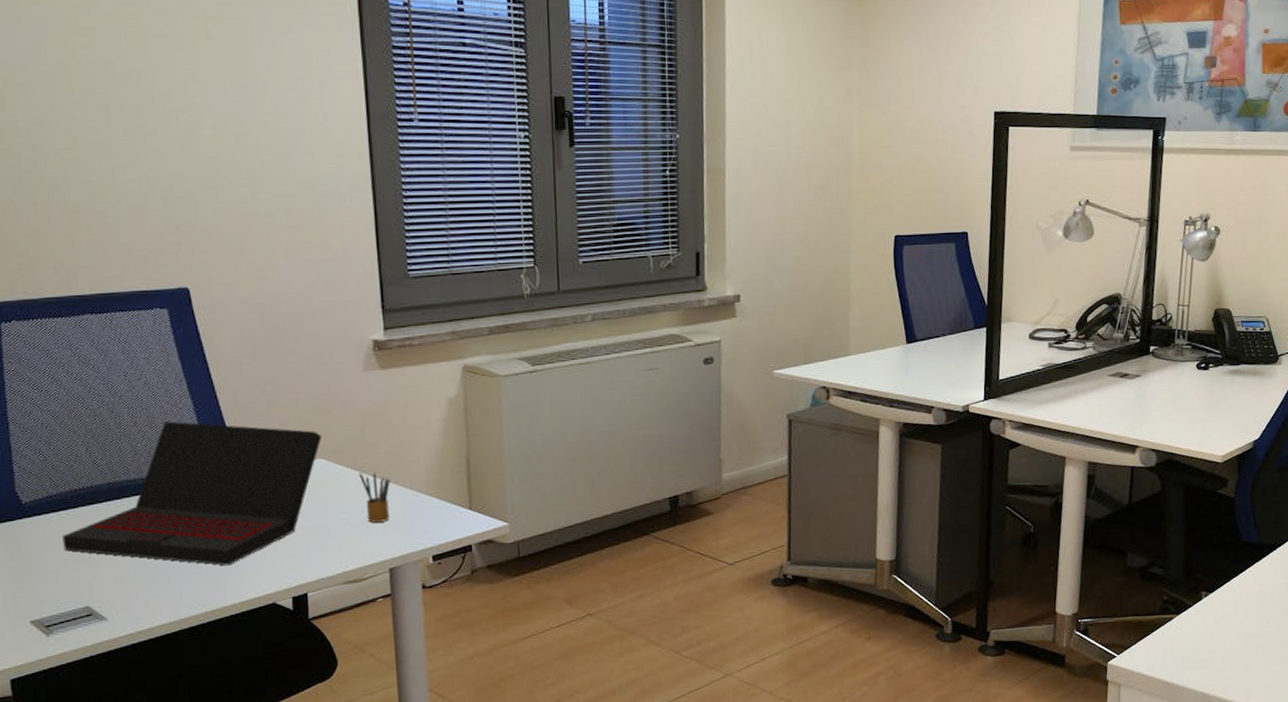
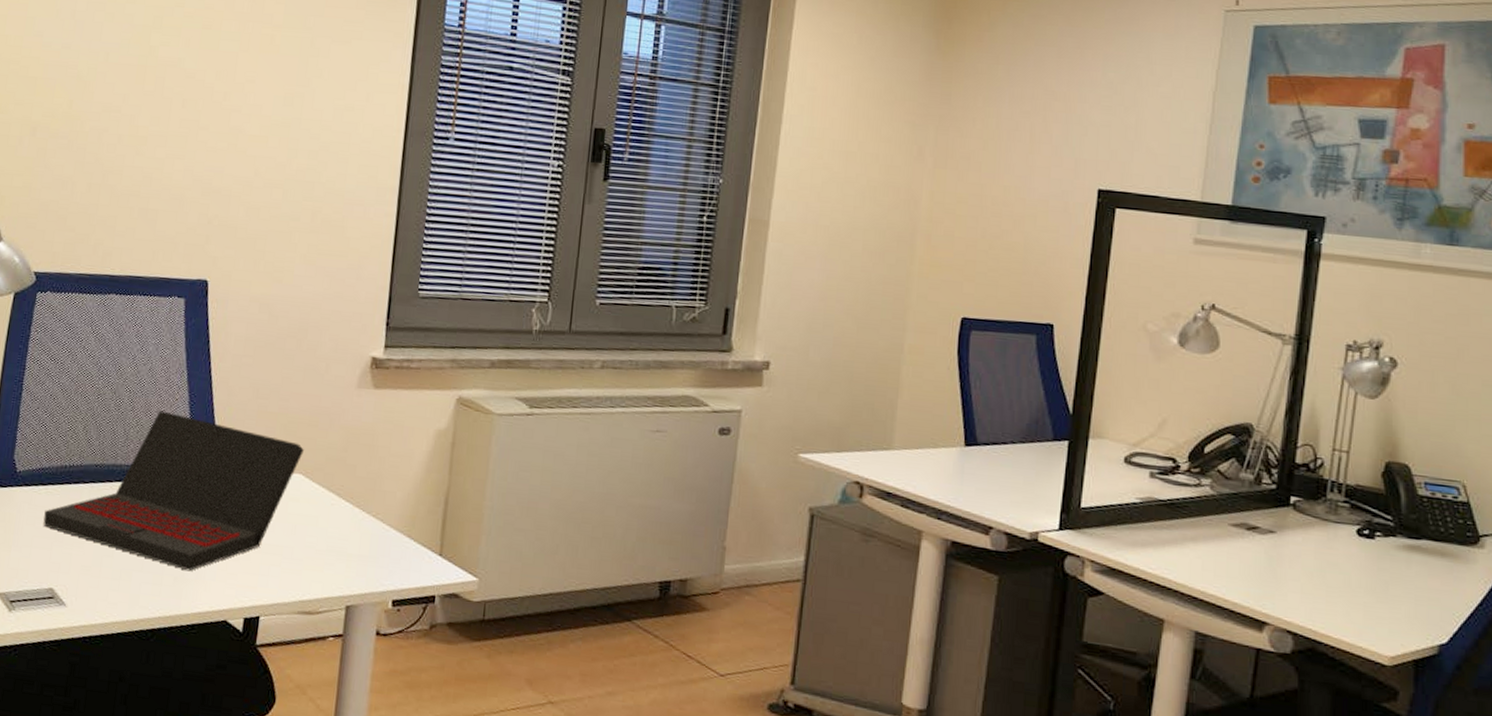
pencil box: present [359,471,391,523] -> none [333,494,364,553]

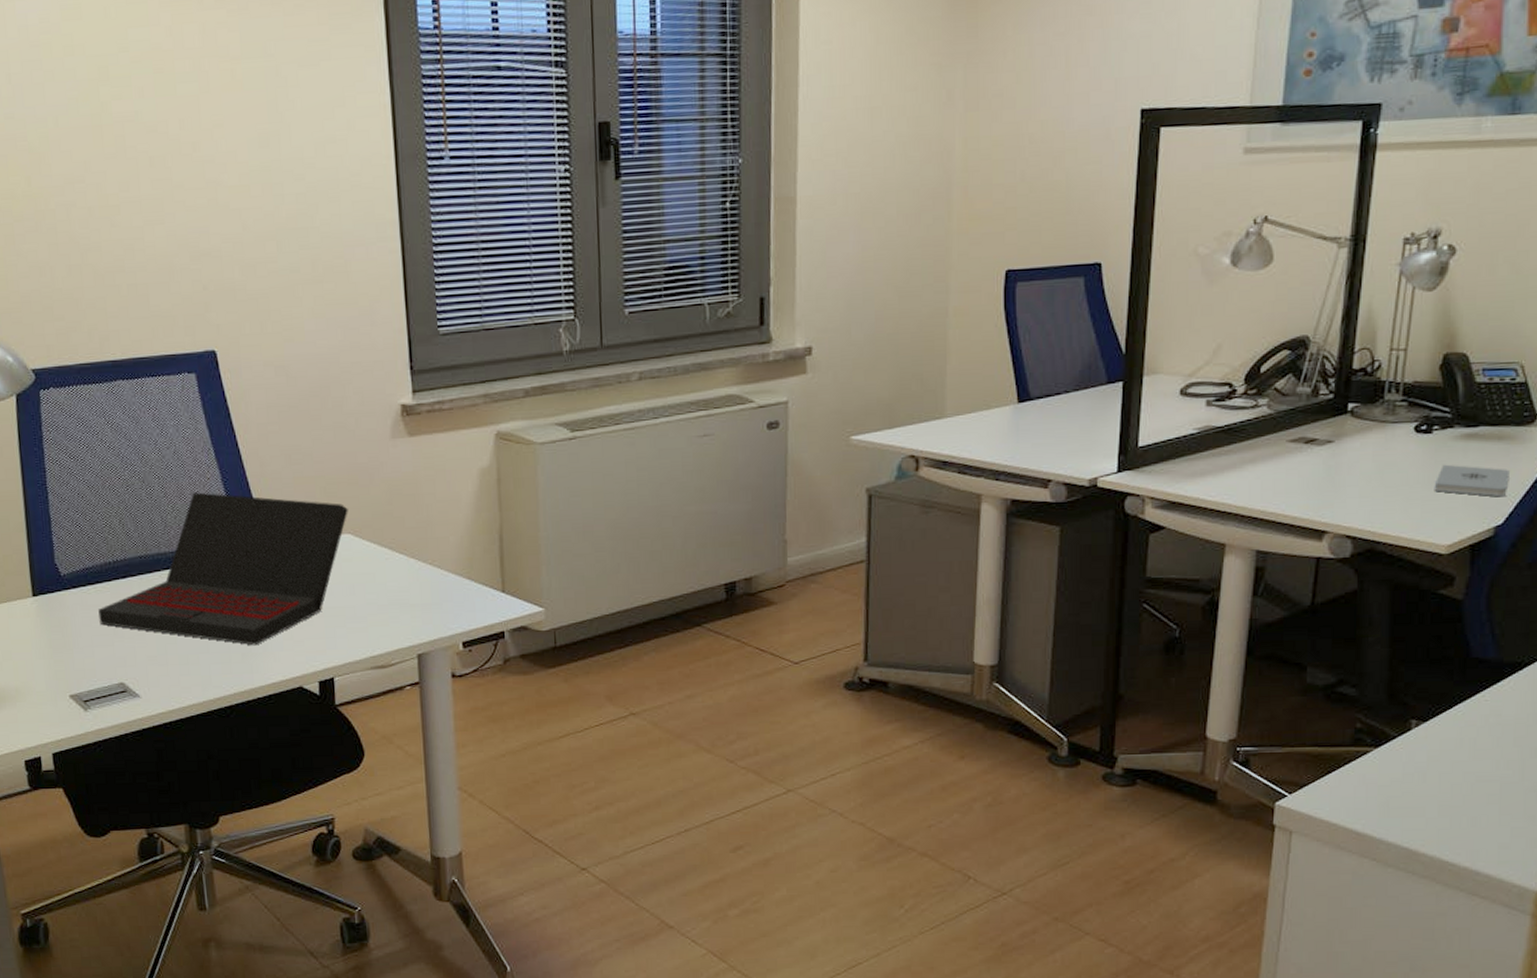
notepad: none [1376,572,1453,616] -> present [1434,464,1509,497]

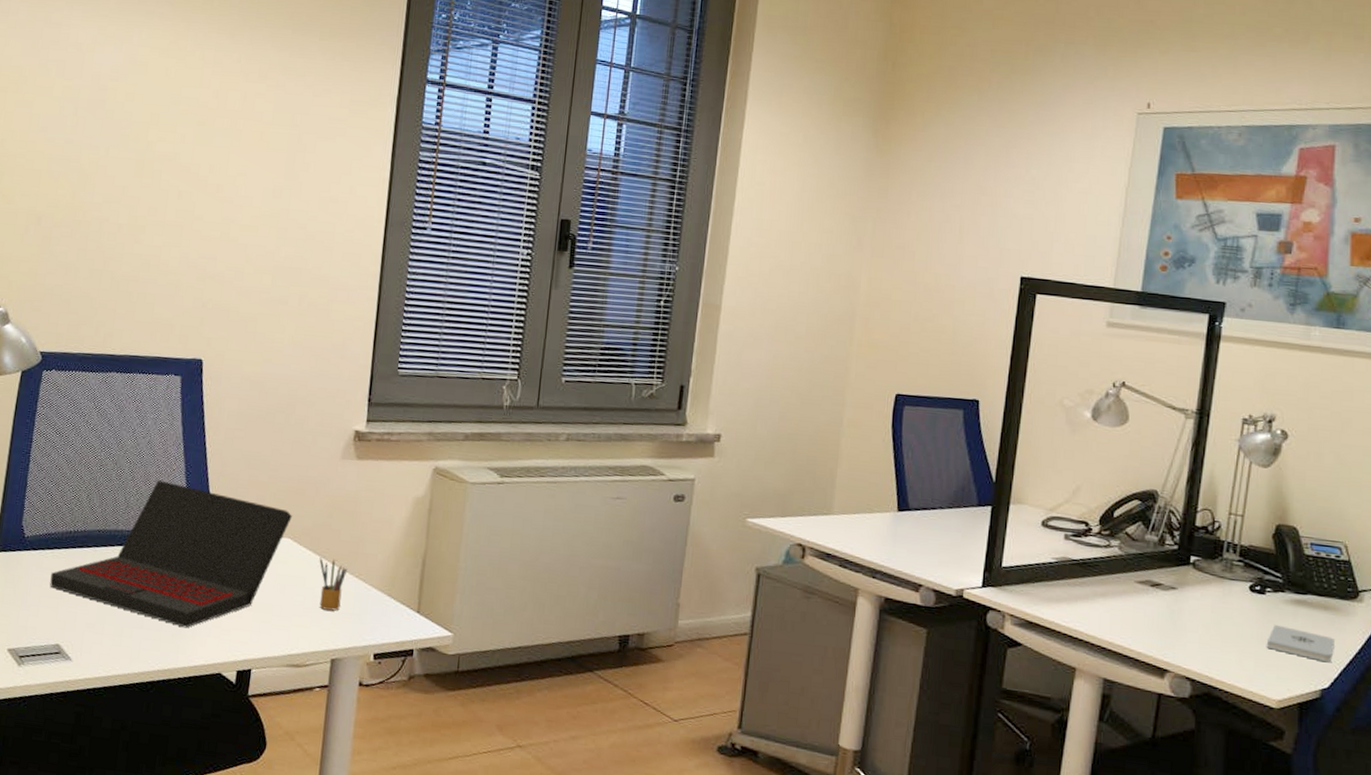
pencil box: none [386,548,419,604] -> present [319,557,348,611]

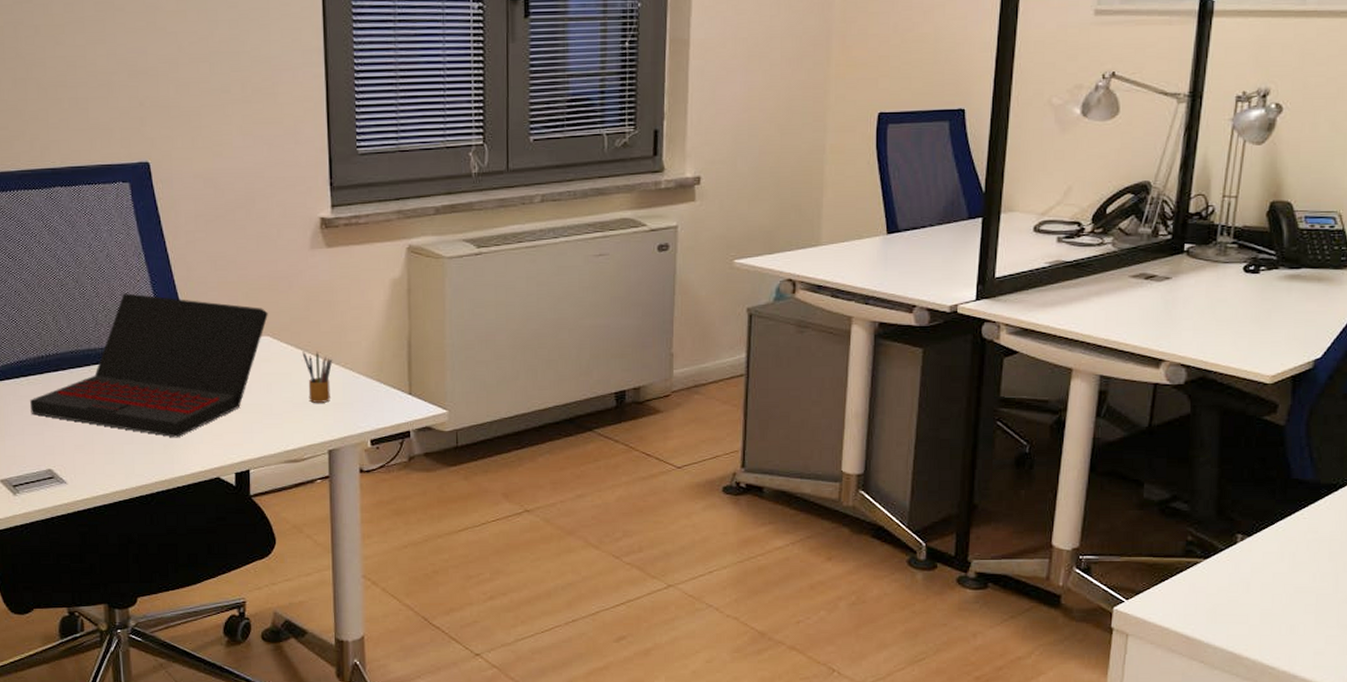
notepad: present [1266,624,1335,663] -> none [1260,302,1328,333]

